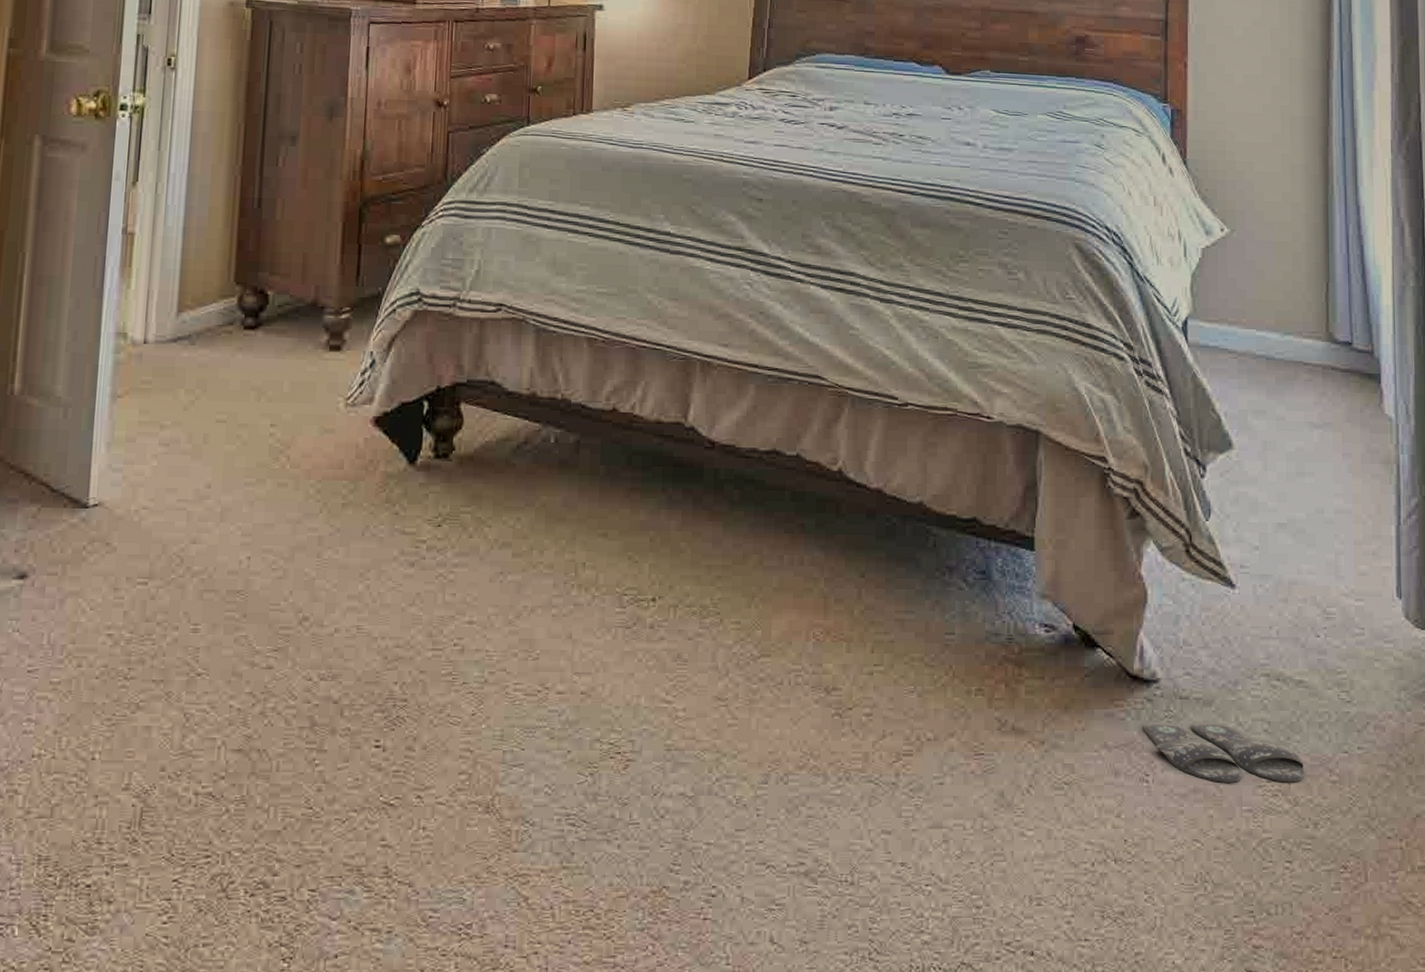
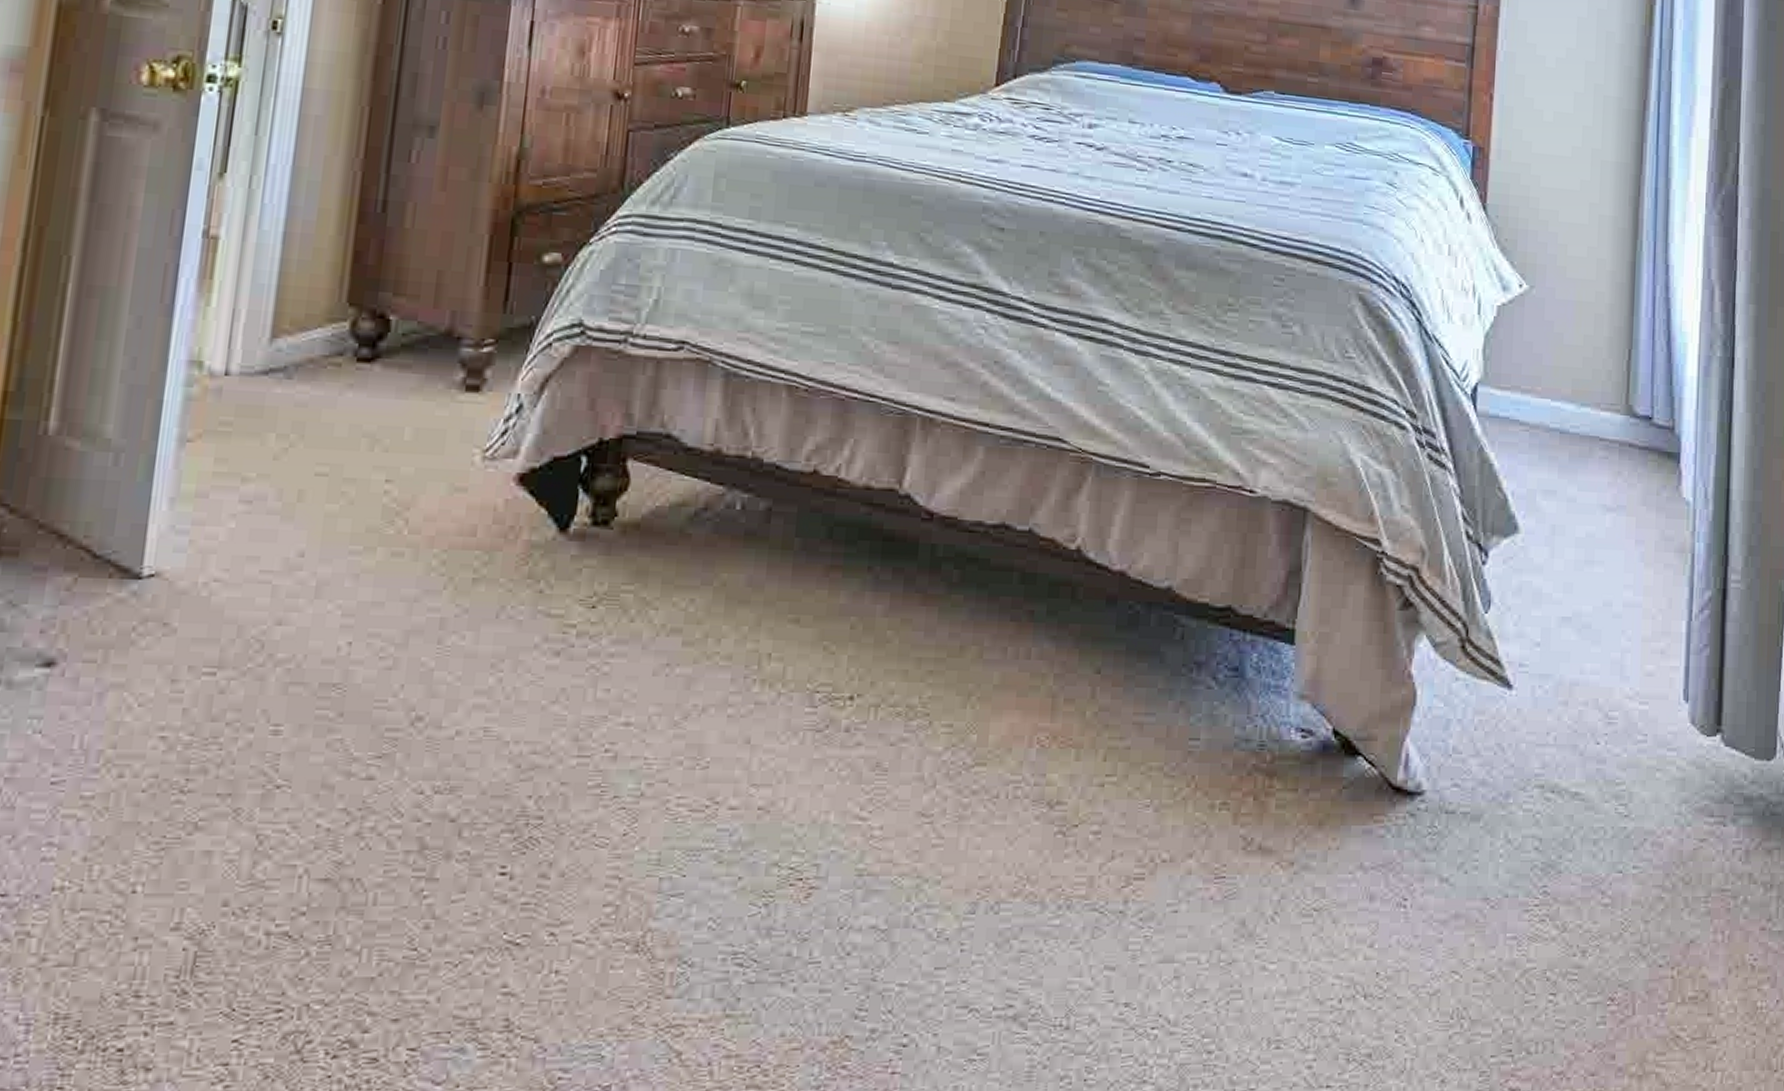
slippers: present [1143,721,1304,783] -> none [1403,838,1575,907]

